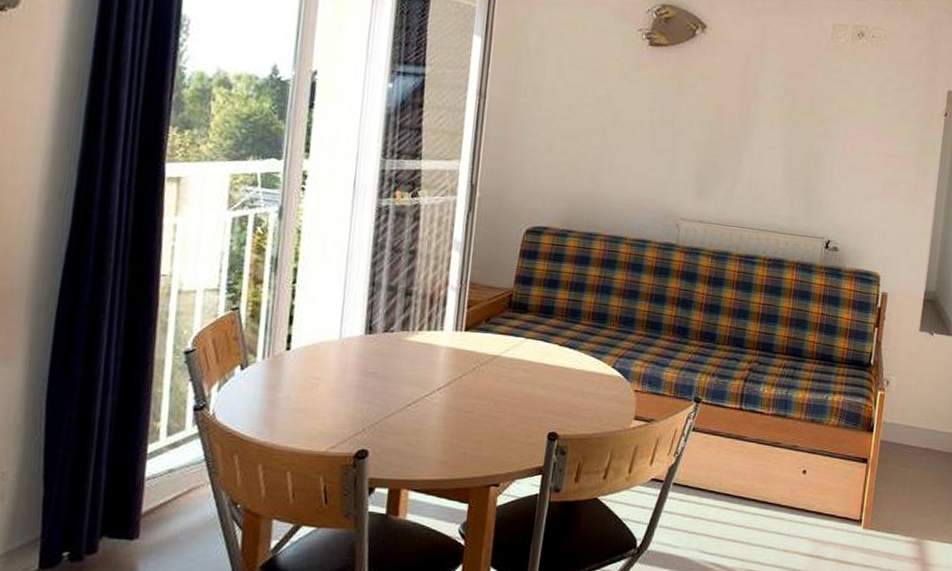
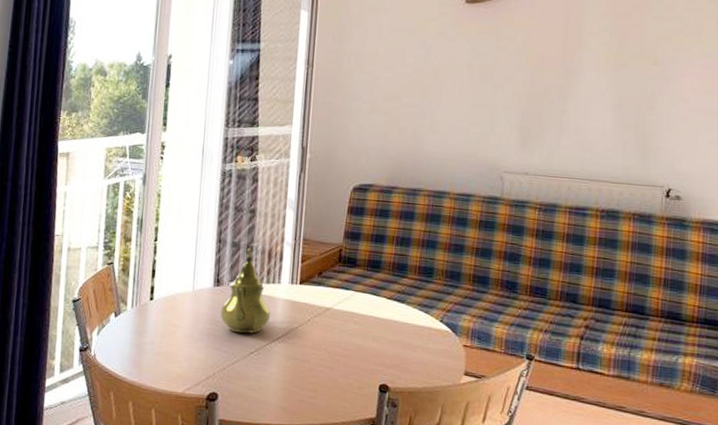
teapot: none [372,292,432,385] -> present [220,248,271,334]

